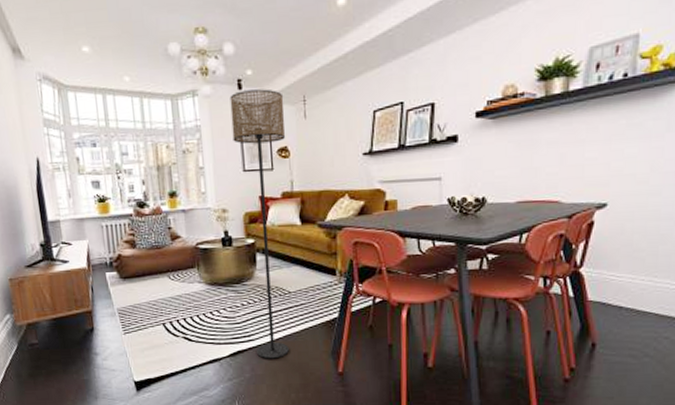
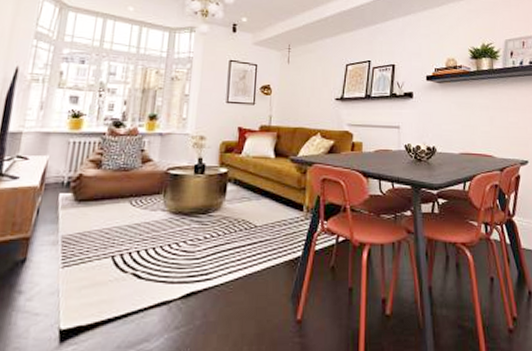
floor lamp: present [229,89,289,359] -> none [212,33,272,303]

